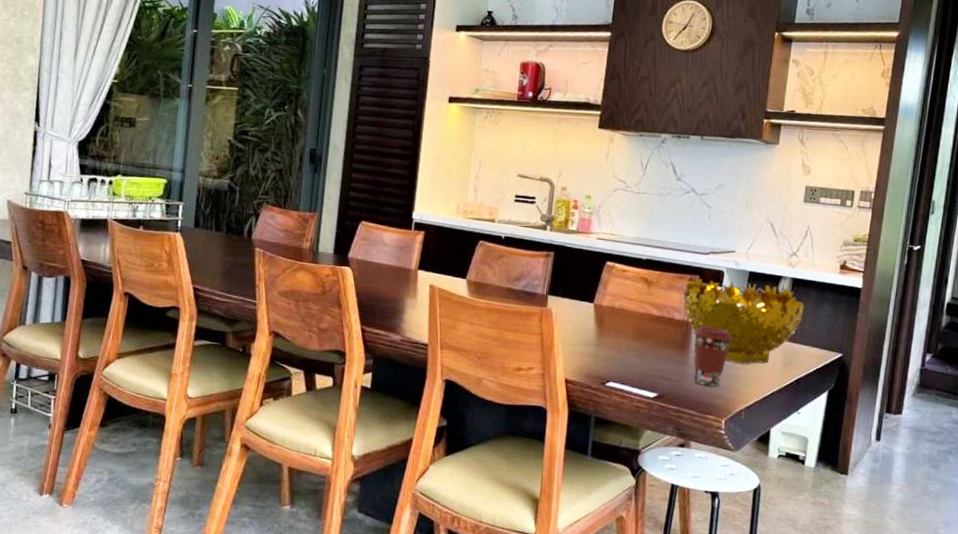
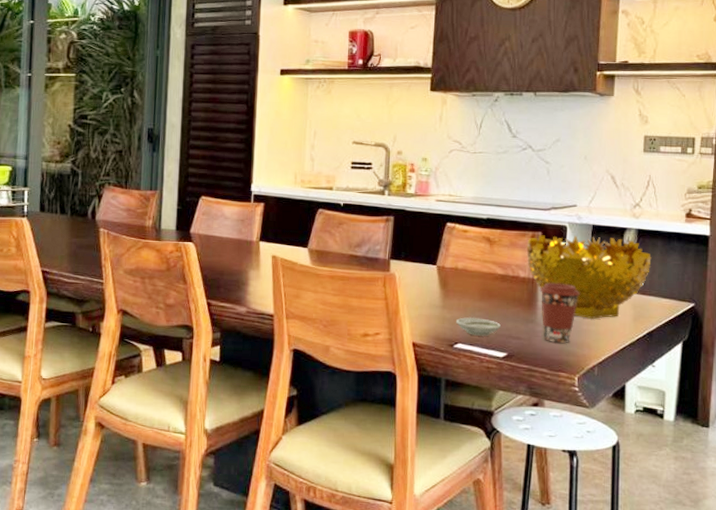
saucer: none [609,356,653,376] -> present [455,317,501,336]

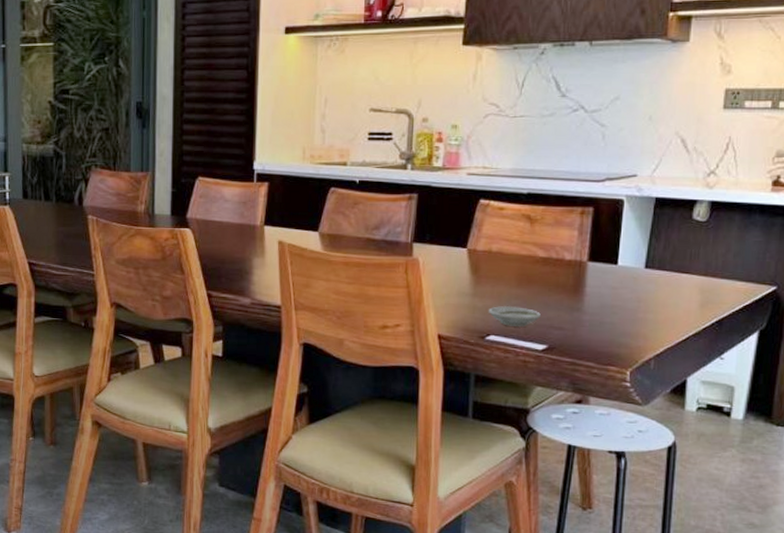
decorative bowl: present [526,235,651,319] -> none [573,210,726,306]
coffee cup: present [540,282,580,344] -> none [588,265,637,335]

